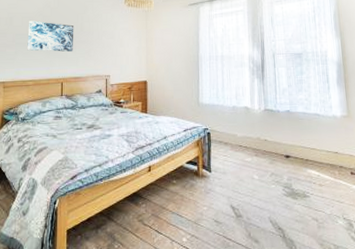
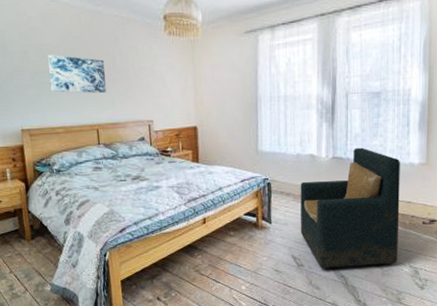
armchair: none [236,101,332,220] -> present [300,147,400,269]

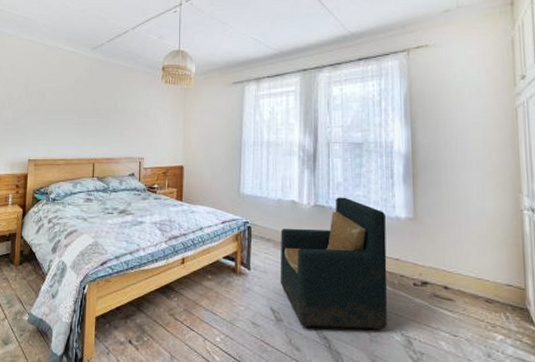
wall art: present [48,54,106,93] -> none [59,96,108,130]

